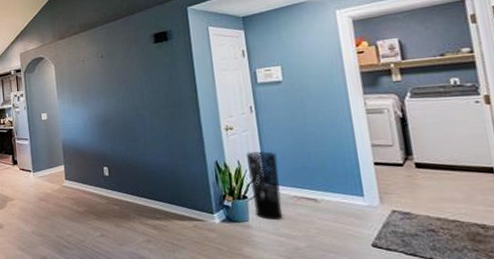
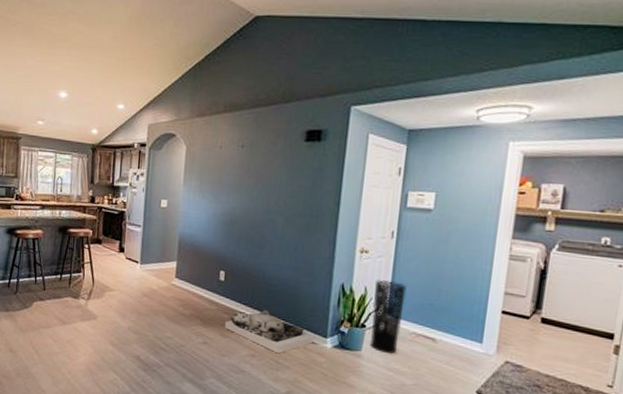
dog bed: none [116,196,202,236] -> present [224,309,314,354]

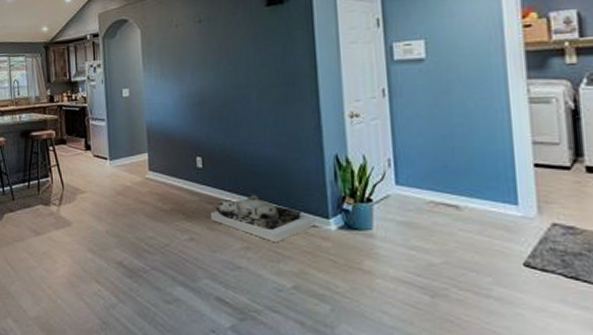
umbrella stand: present [369,280,407,355] -> none [373,145,415,230]

